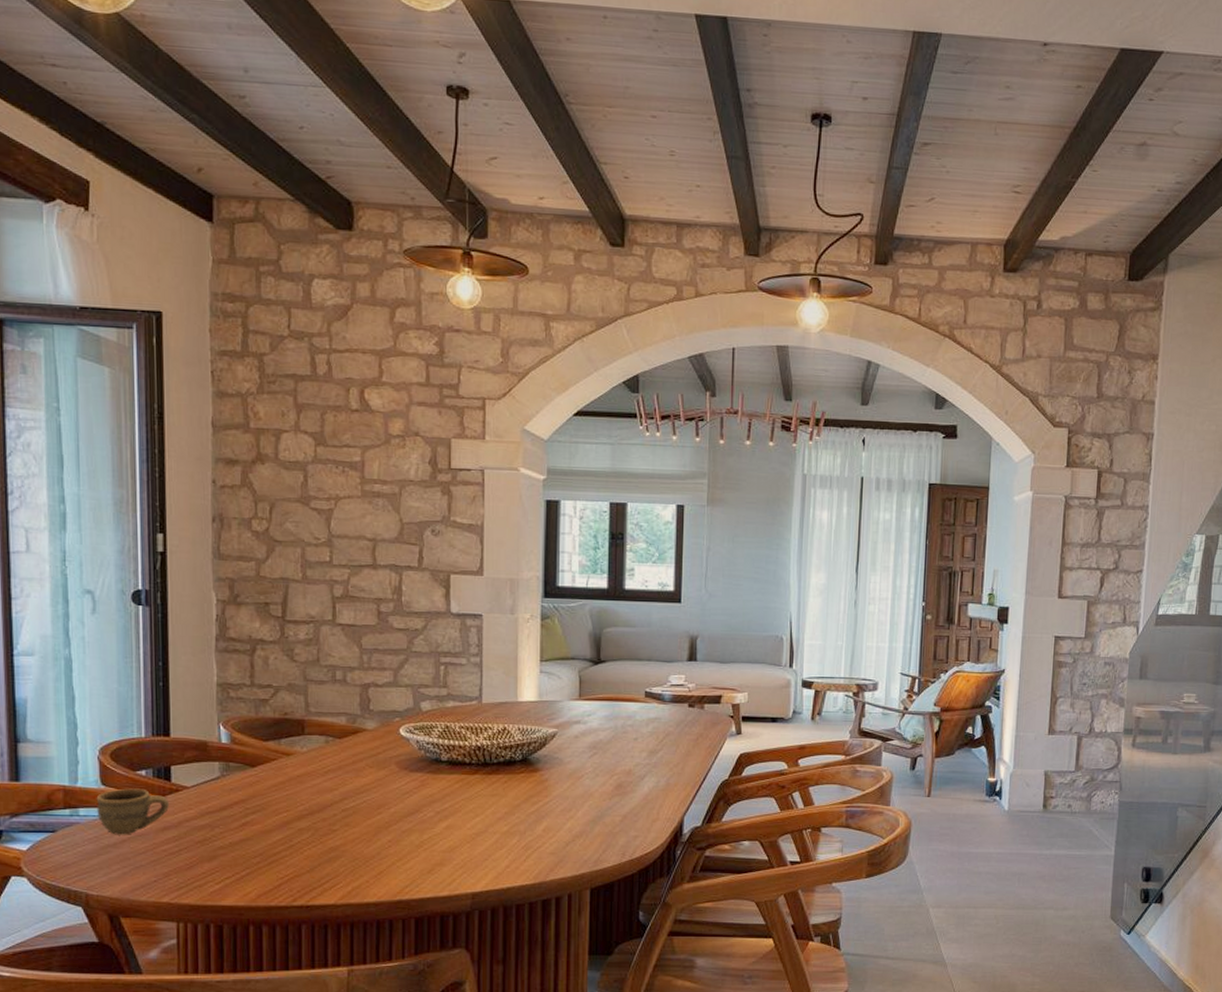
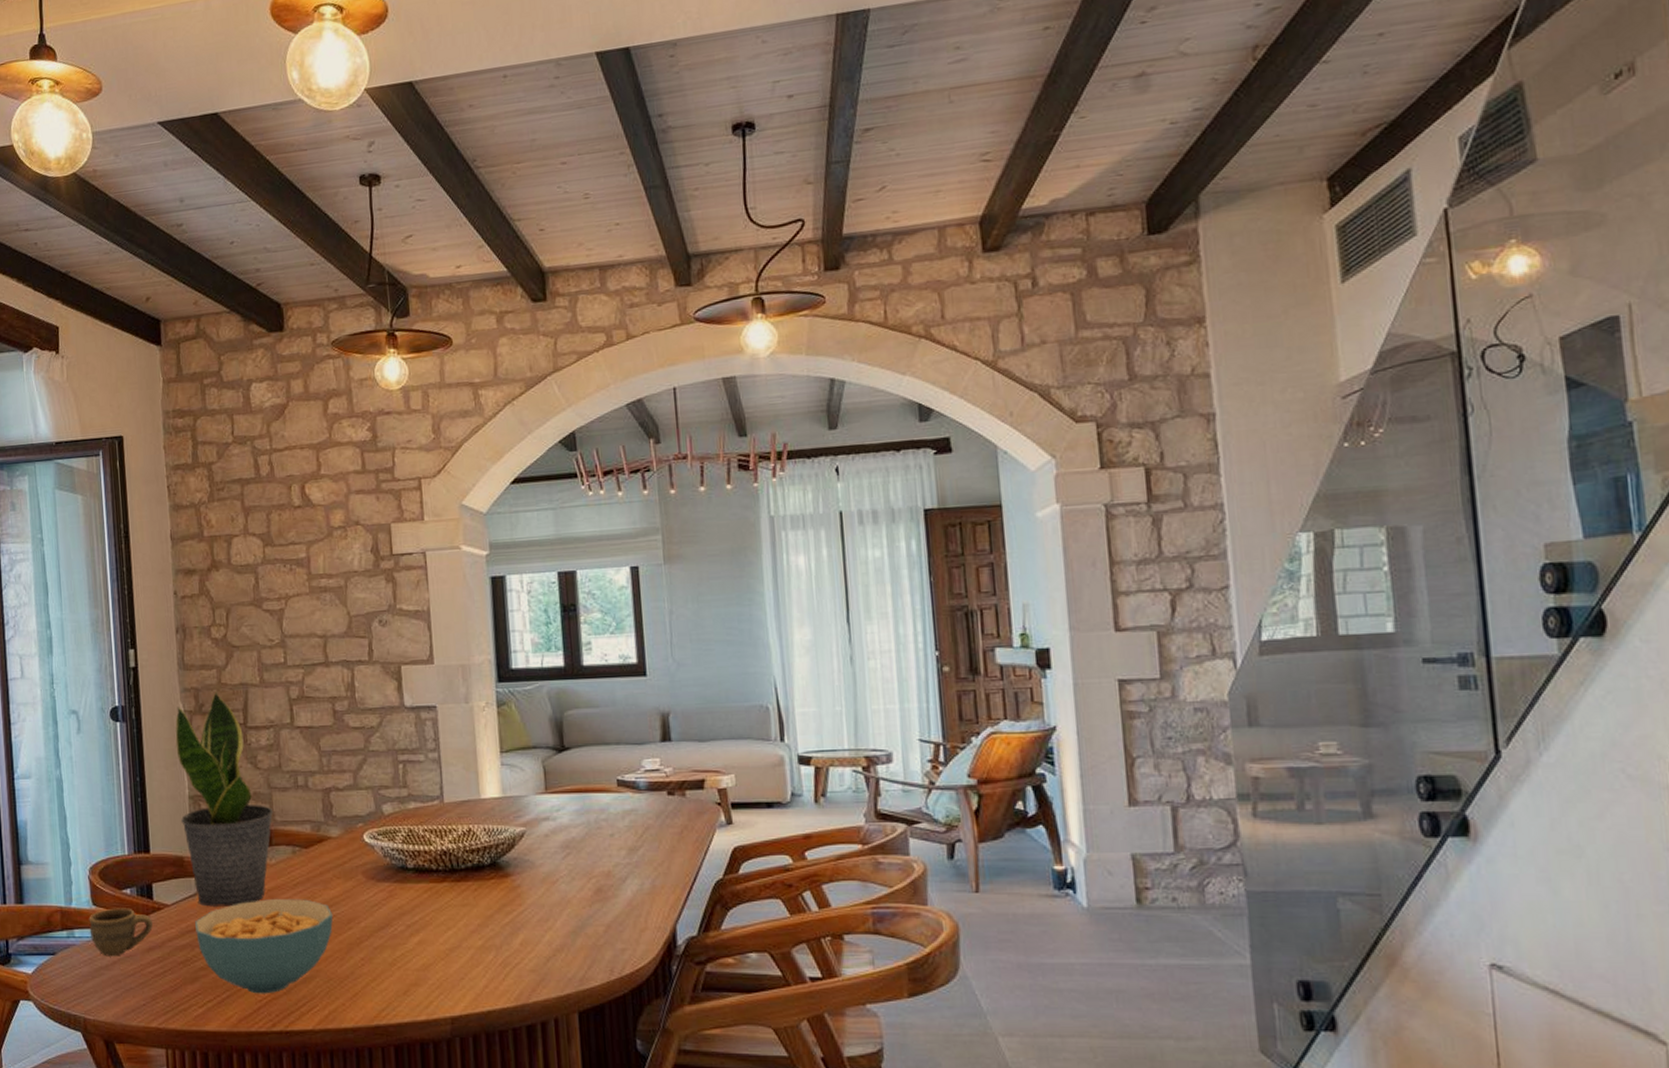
potted plant: none [205,583,308,790] -> present [175,691,274,907]
cereal bowl: none [217,785,363,872] -> present [195,899,334,994]

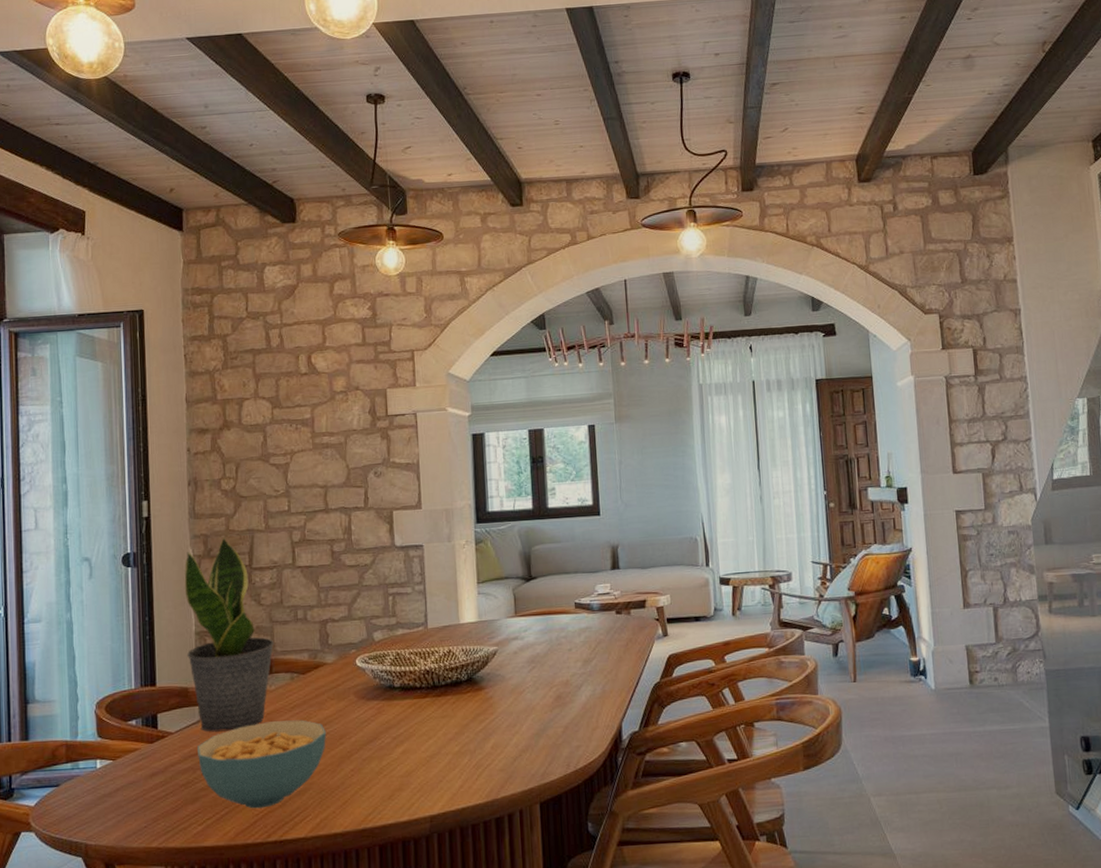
cup: present [89,908,153,957] -> none [94,737,156,785]

